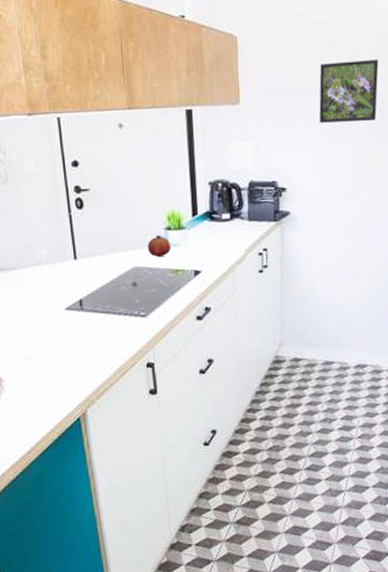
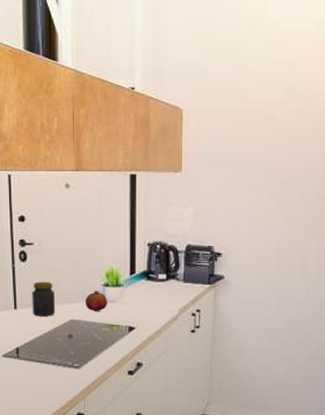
jar: none [91,228,118,266] -> present [32,281,56,316]
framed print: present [319,58,379,123] -> none [257,137,316,195]

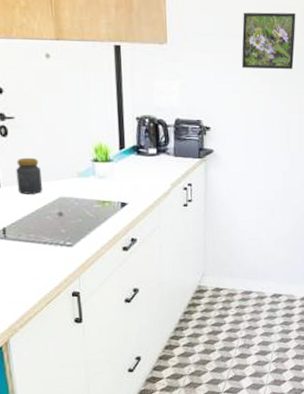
fruit: present [85,291,108,312] -> none [73,167,99,189]
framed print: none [257,137,316,195] -> present [242,12,296,70]

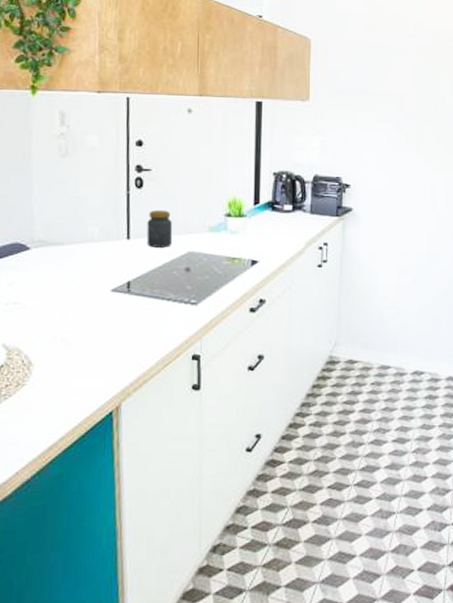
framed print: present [242,12,296,70] -> none [386,71,444,129]

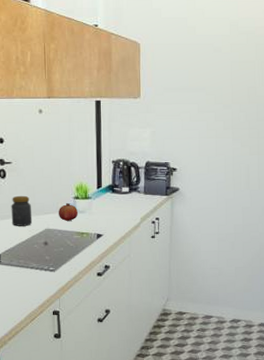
fruit: none [204,221,230,244] -> present [58,203,79,222]

